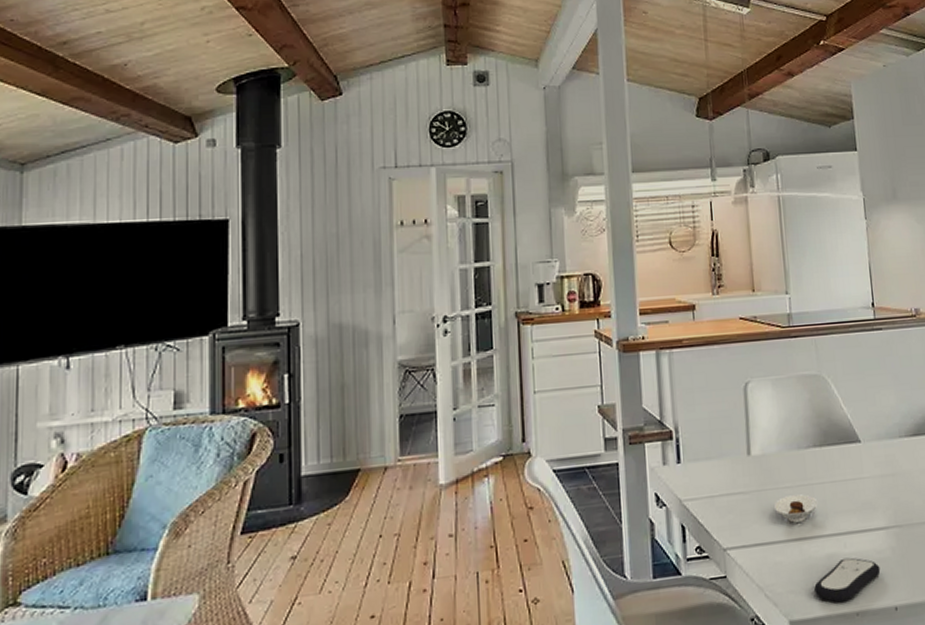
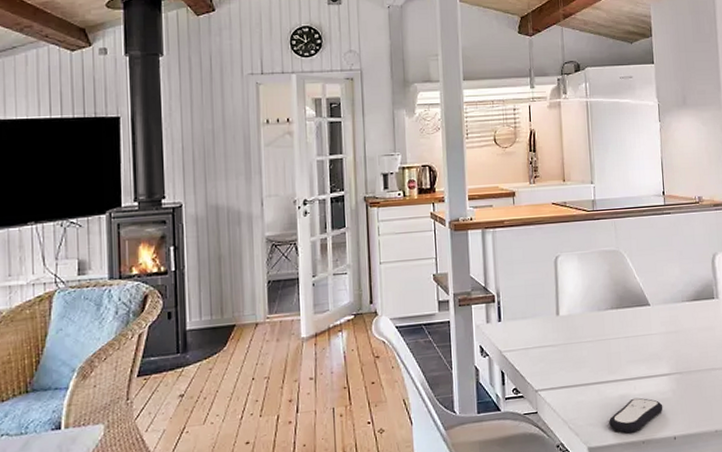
saucer: present [774,494,818,523] -> none [578,347,614,370]

